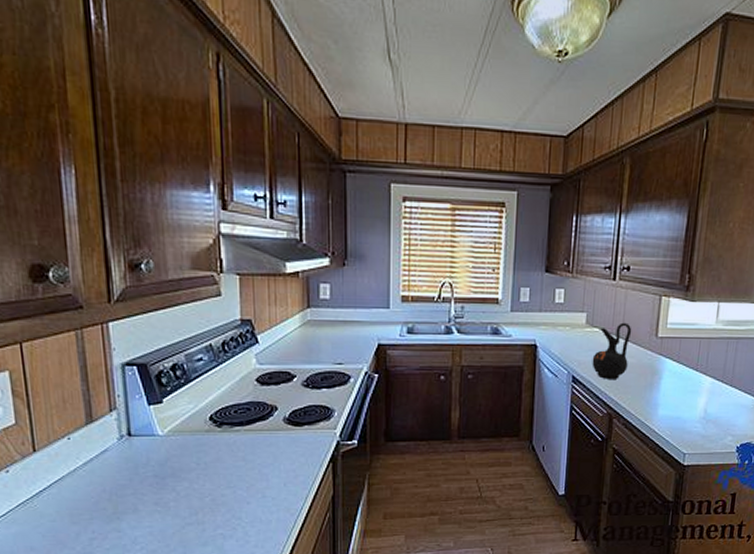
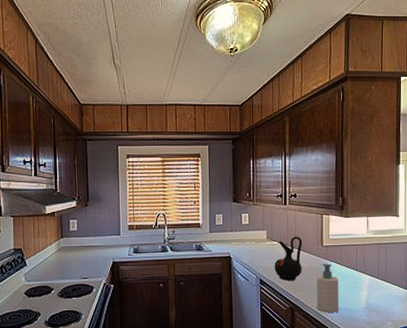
soap bottle: none [642,360,673,422] -> present [317,263,339,313]

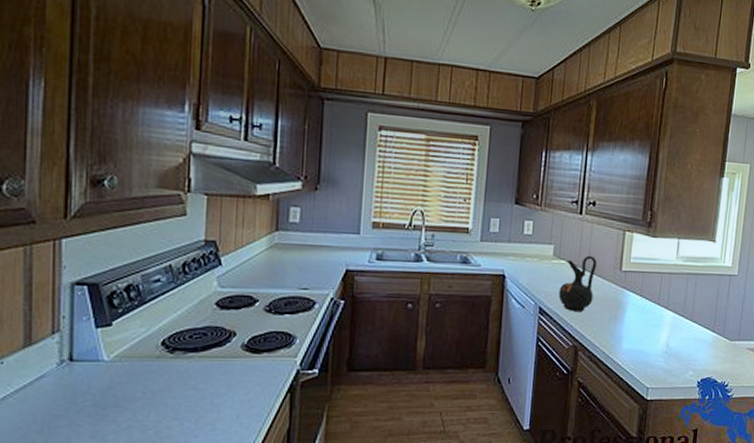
soap bottle: present [317,263,339,313] -> none [606,293,636,355]

